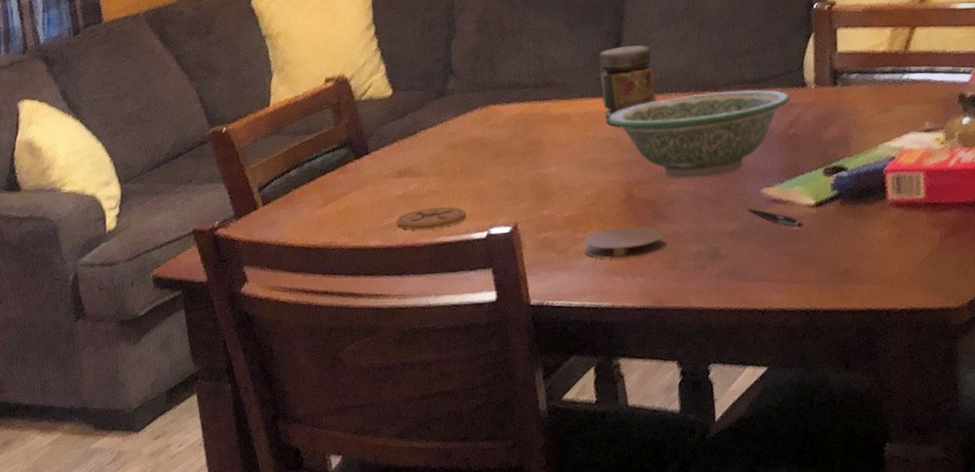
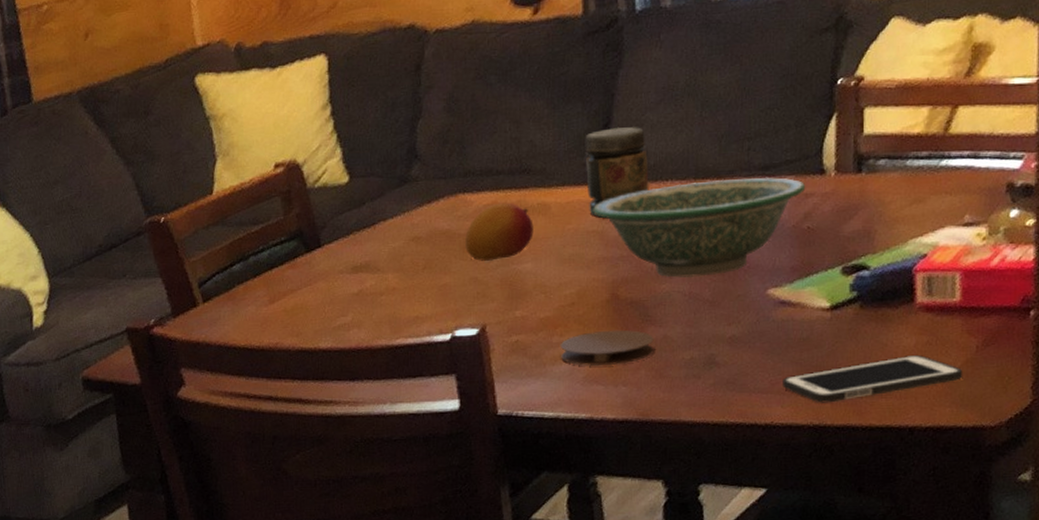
coaster: present [396,206,467,230] -> none [349,305,429,331]
fruit: none [497,113,557,166] -> present [465,202,534,261]
pen: present [747,208,803,228] -> none [750,311,815,333]
cell phone: none [777,246,930,290] -> present [783,355,963,403]

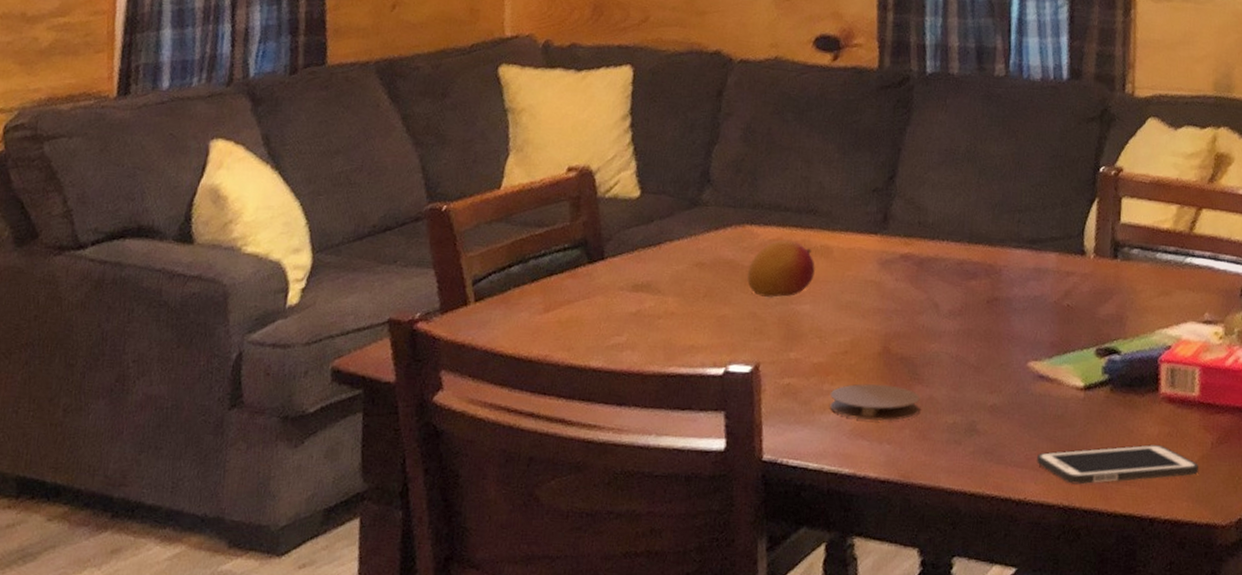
jar: present [585,127,649,215] -> none [869,181,927,265]
bowl: present [593,177,806,278] -> none [872,246,1068,341]

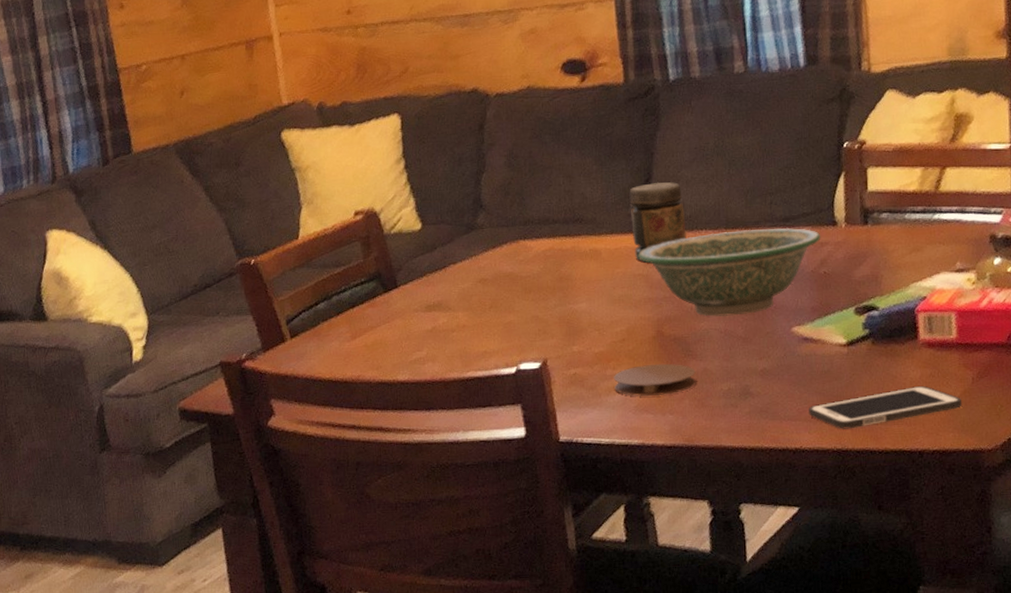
fruit: present [747,239,815,298] -> none [527,248,587,301]
jar: none [869,181,927,265] -> present [629,182,687,261]
bowl: none [872,246,1068,341] -> present [638,228,821,317]

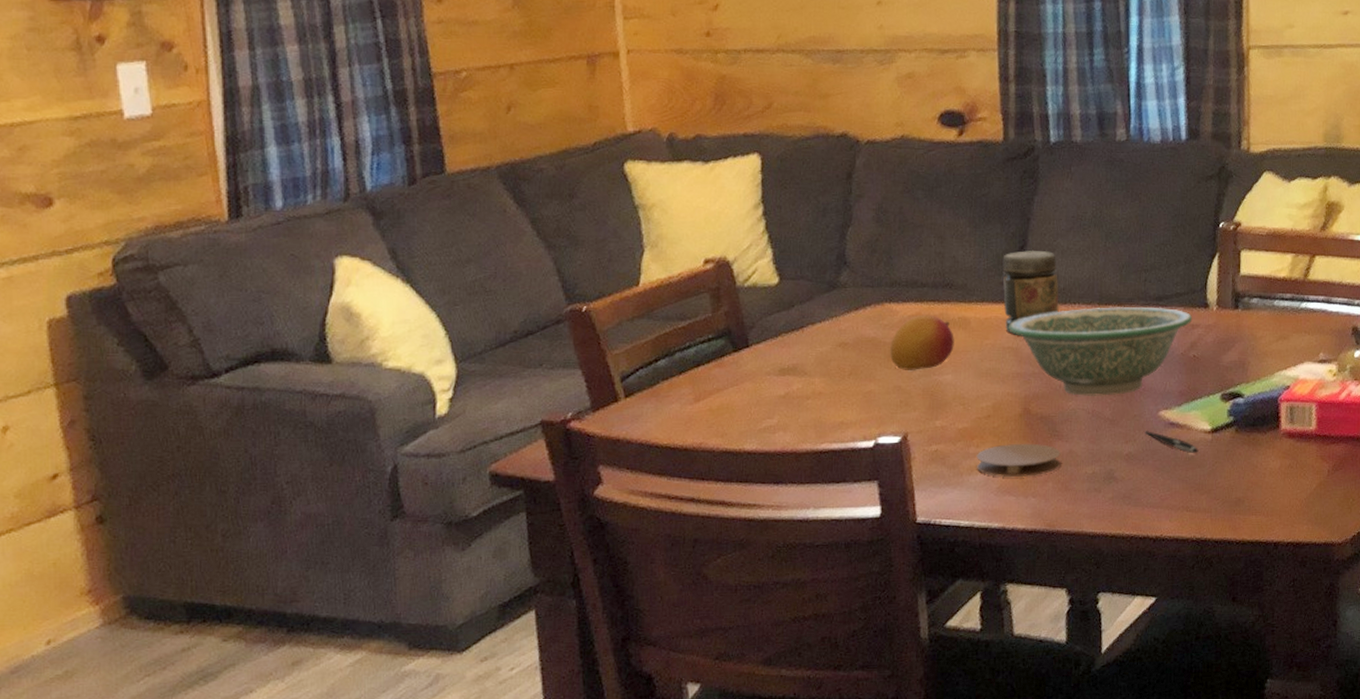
fruit: none [527,248,587,301] -> present [890,314,954,370]
pen: none [778,347,835,367] -> present [1144,431,1199,453]
cell phone: present [809,386,963,429] -> none [1171,477,1318,518]

